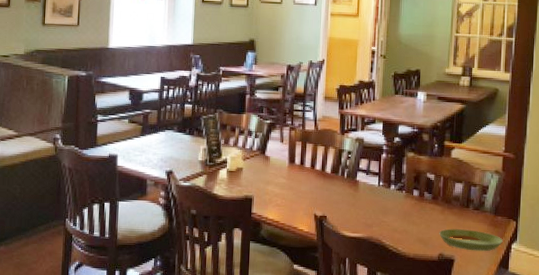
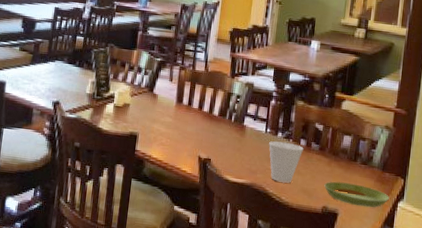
cup: none [382,193,417,234] -> present [269,141,304,183]

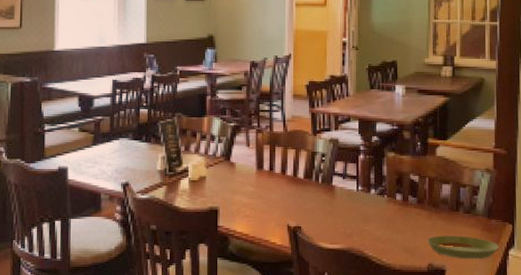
cup: present [269,141,304,183] -> none [362,198,401,243]

